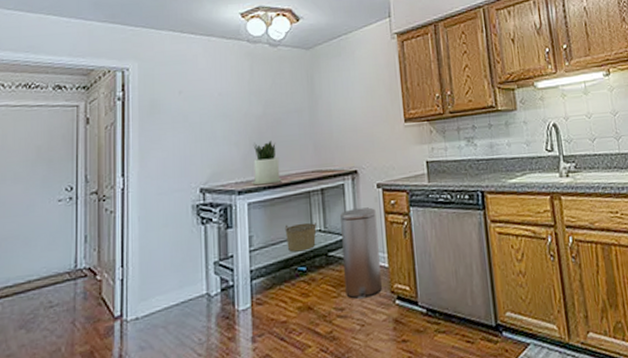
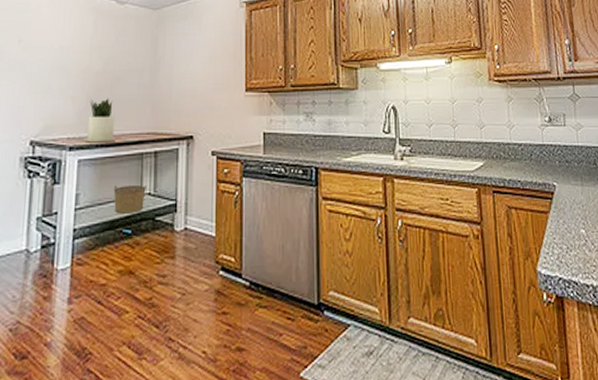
pedal bin: present [340,207,382,300] -> none [169,174,208,268]

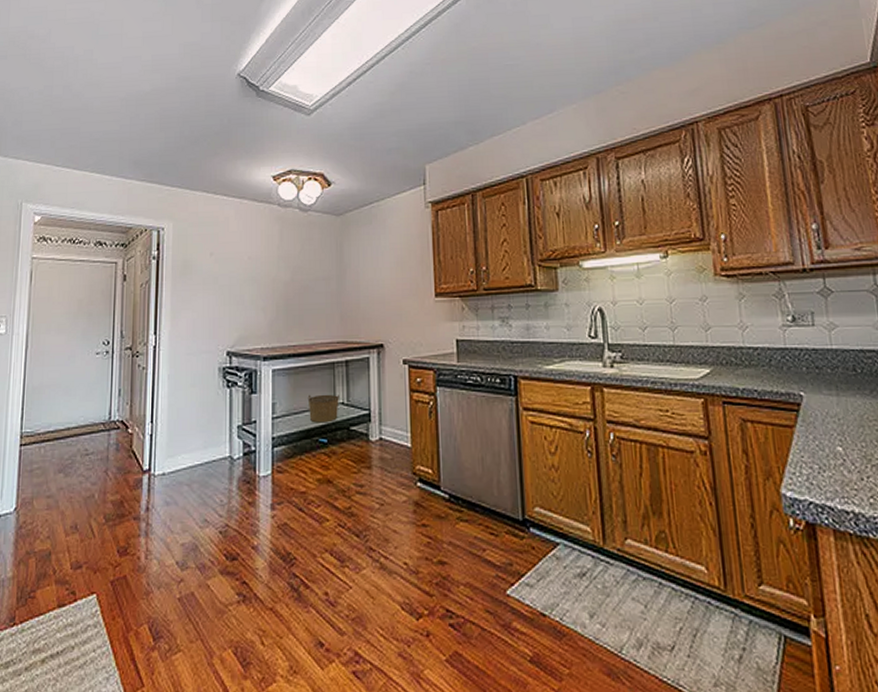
planter: present [84,98,116,143] -> none [277,308,307,353]

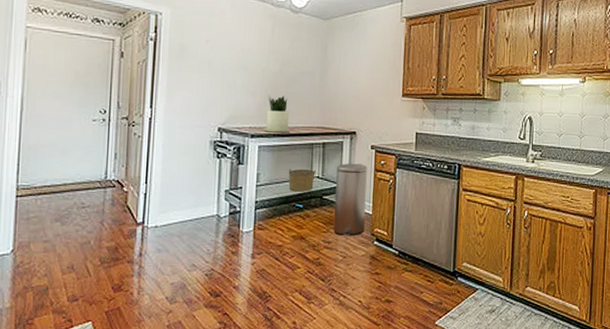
planter: none [277,308,307,353] -> present [263,95,290,133]
pedal bin: none [364,383,403,478] -> present [334,163,367,237]

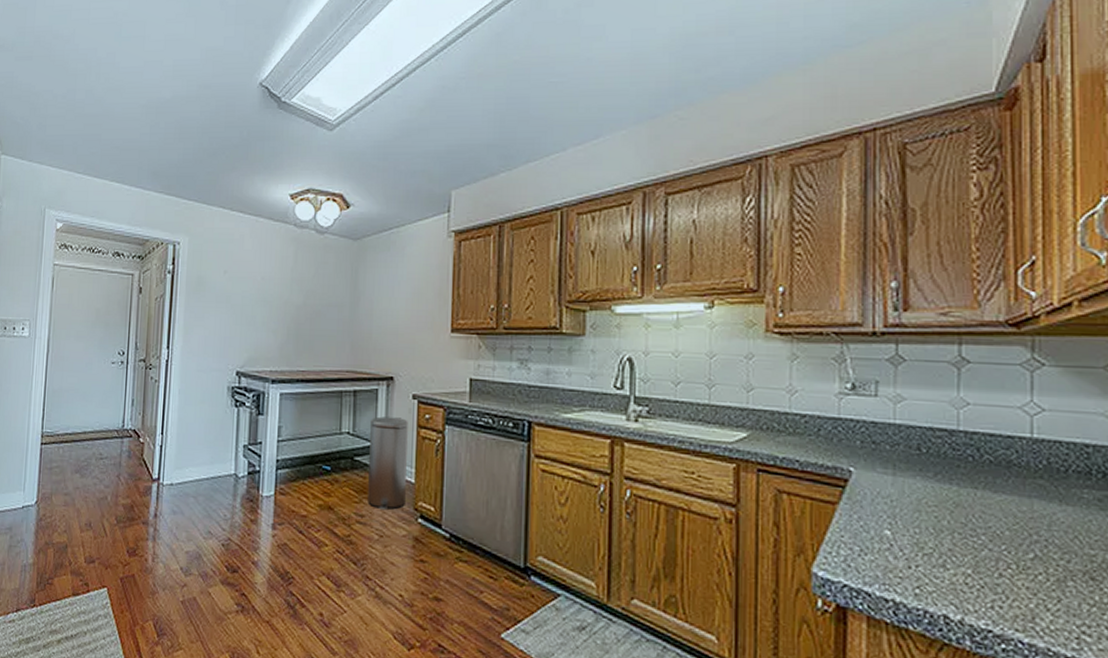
planter: present [263,95,290,133] -> none [286,332,316,378]
basket: present [288,168,316,192] -> none [313,421,345,451]

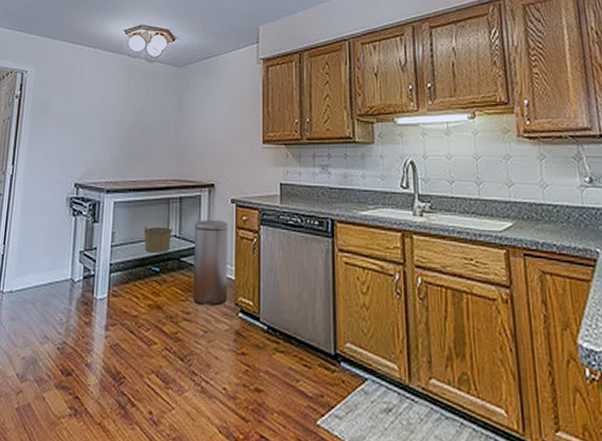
basket: none [313,421,345,451] -> present [144,226,172,253]

